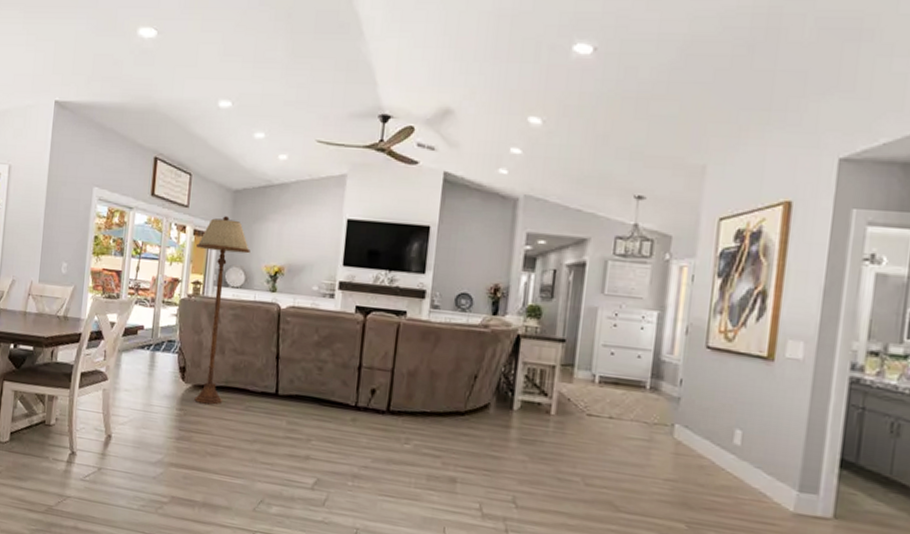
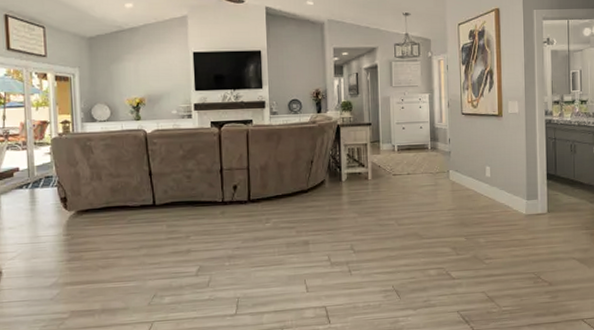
floor lamp: present [194,216,251,405] -> none [60,61,112,226]

